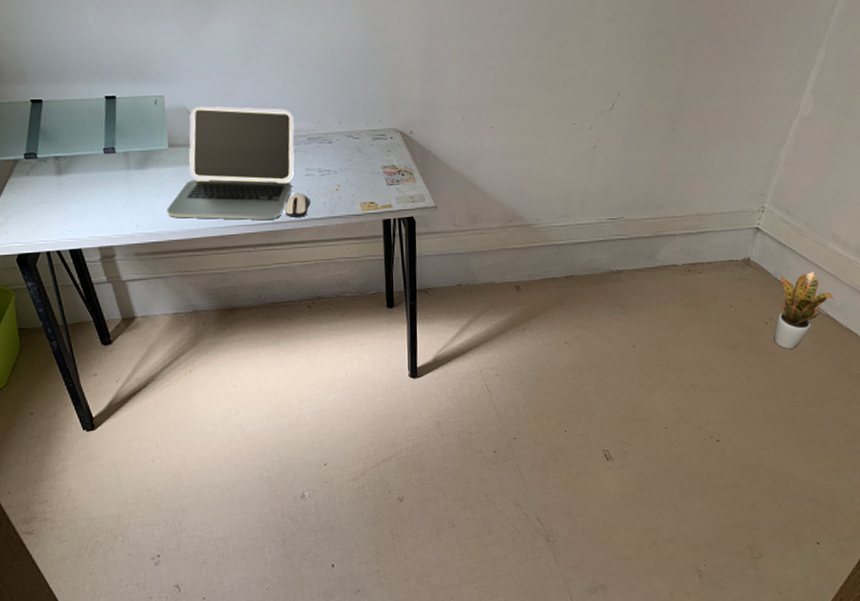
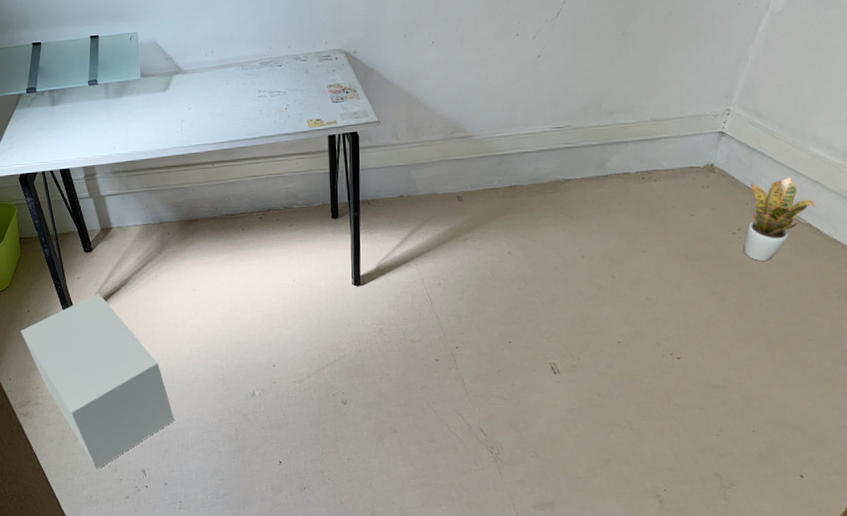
cardboard box: none [21,391,213,590] -> present [20,293,174,470]
laptop: present [167,107,295,221] -> none [139,37,248,140]
computer mouse: present [285,192,311,217] -> none [239,113,262,136]

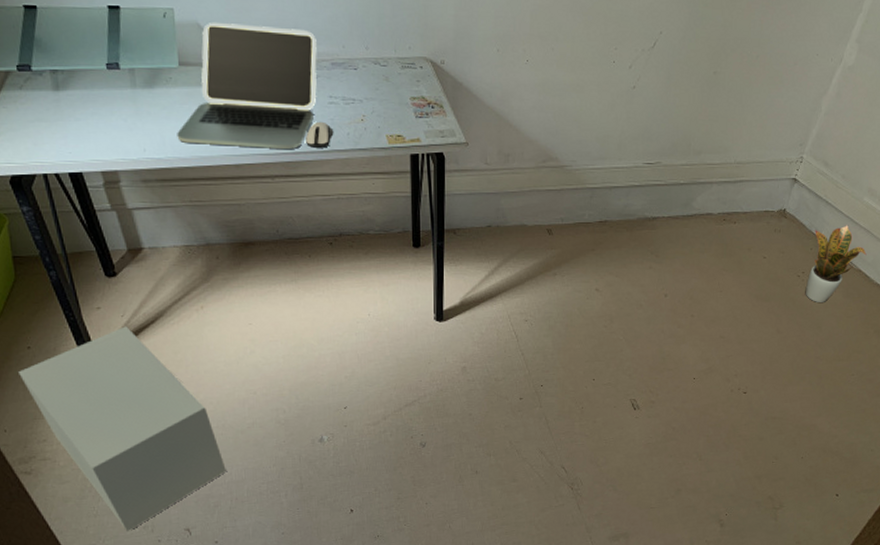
laptop: none [139,37,248,140] -> present [177,23,317,150]
computer mouse: none [239,113,262,136] -> present [306,121,334,148]

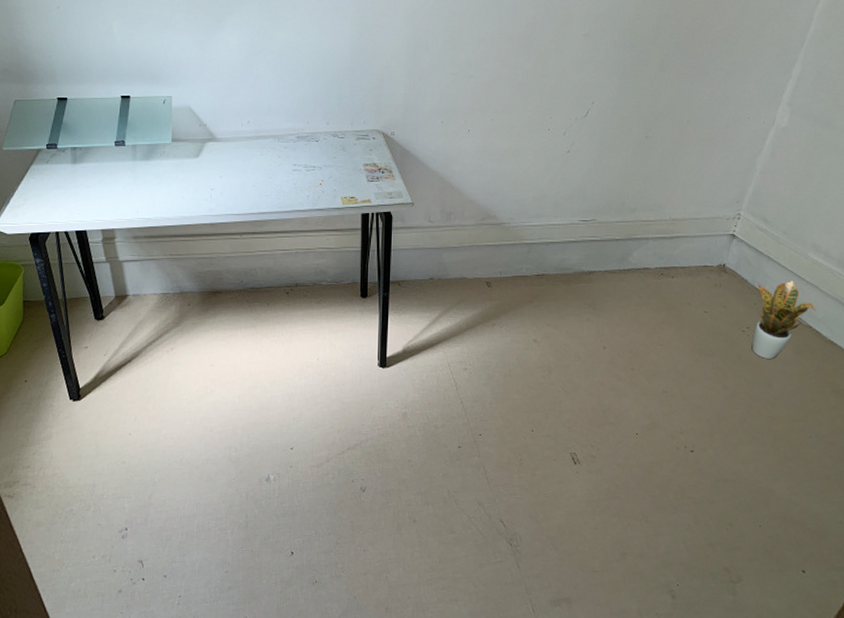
cardboard box: present [17,326,226,532] -> none [14,364,180,560]
laptop: present [177,23,317,150] -> none [165,107,286,211]
computer mouse: present [306,121,334,148] -> none [271,186,296,209]

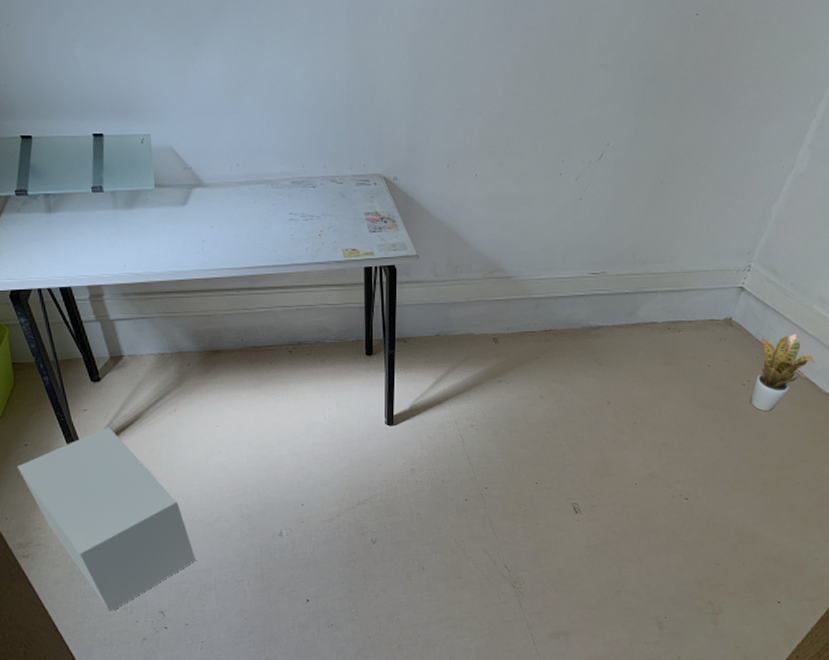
cardboard box: none [14,364,180,560] -> present [16,427,196,613]

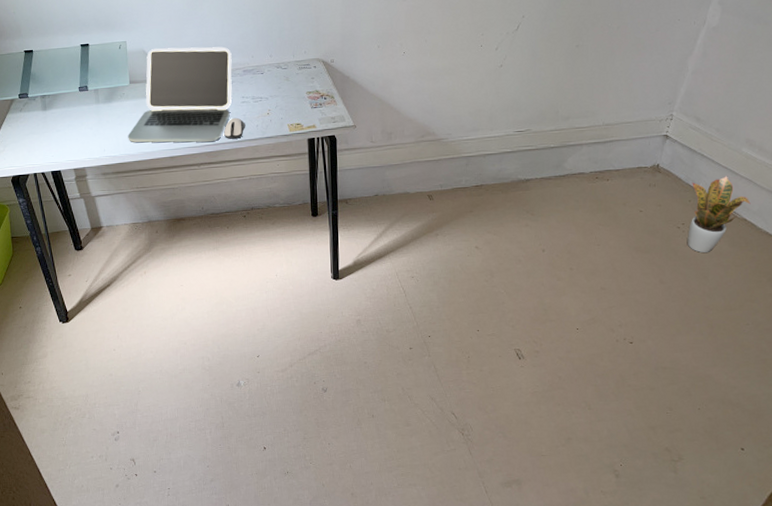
cardboard box: present [16,427,196,613] -> none [12,289,163,460]
laptop: none [153,147,279,264] -> present [128,46,232,143]
computer mouse: none [268,237,294,262] -> present [224,117,246,139]

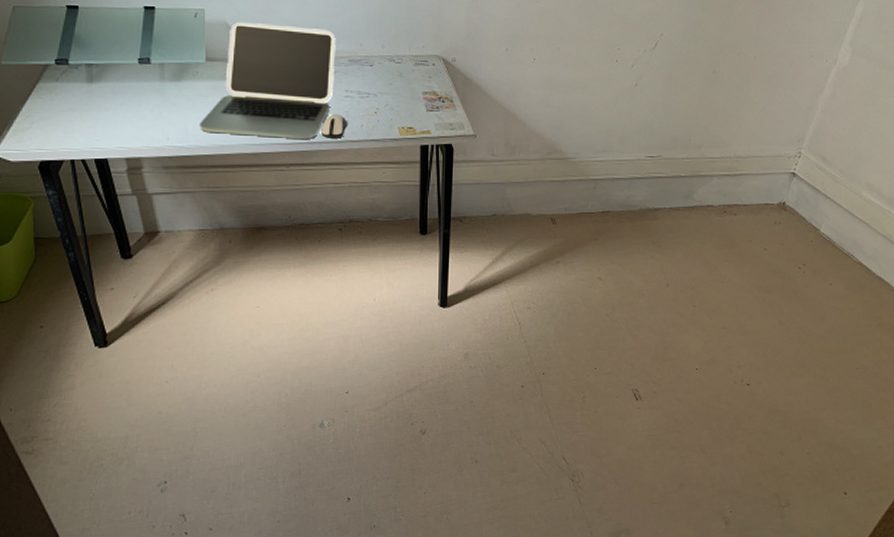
potted plant: present [687,176,751,254] -> none [806,218,867,296]

